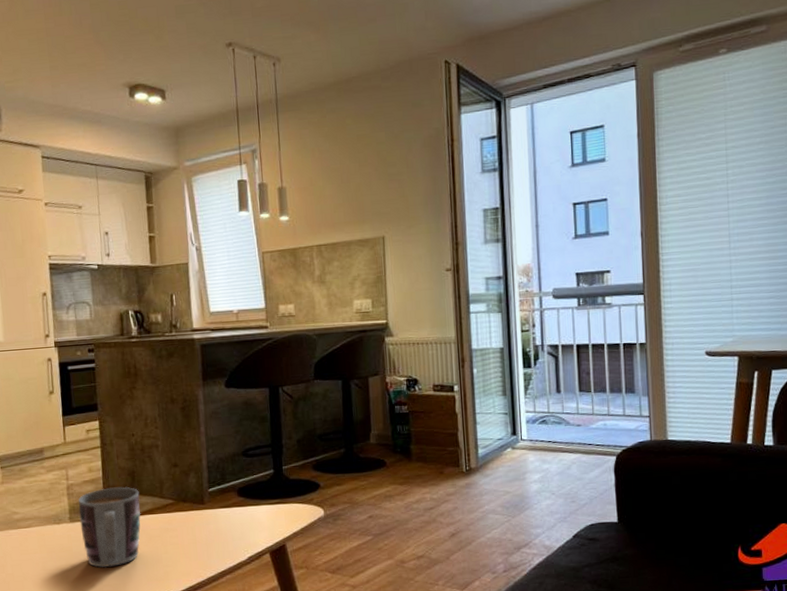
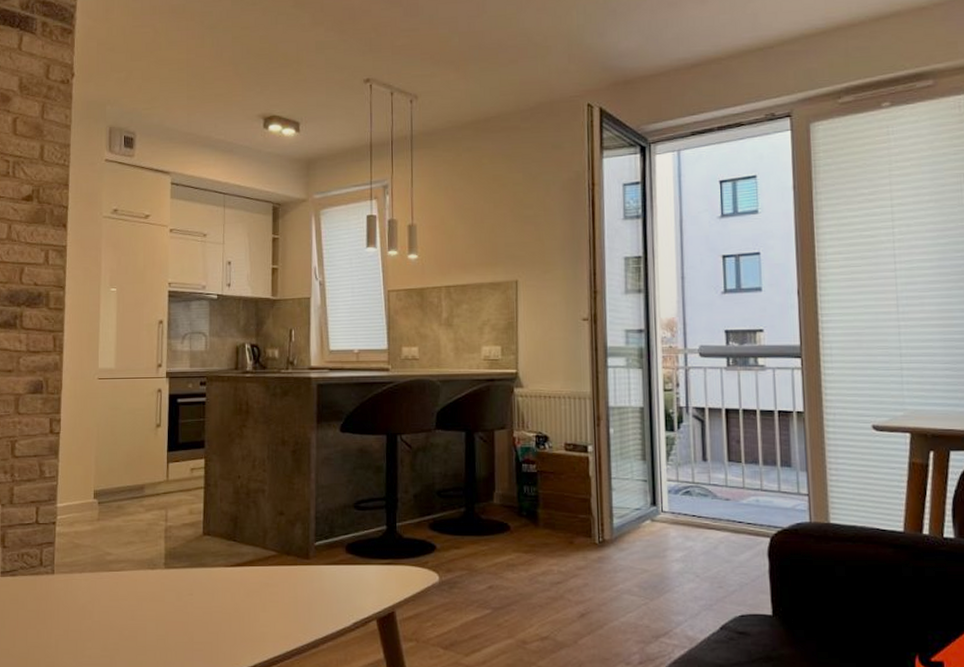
mug: present [78,486,141,568] -> none [175,533,241,623]

